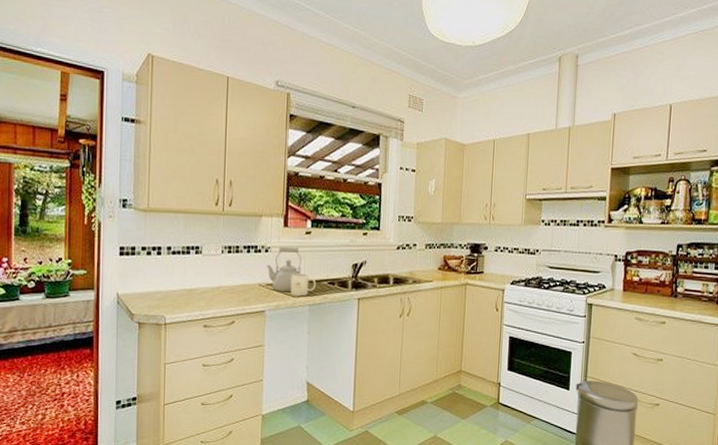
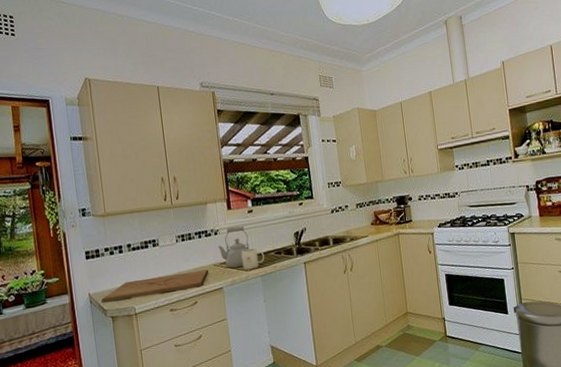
cutting board: none [130,287,252,307] -> present [101,269,209,303]

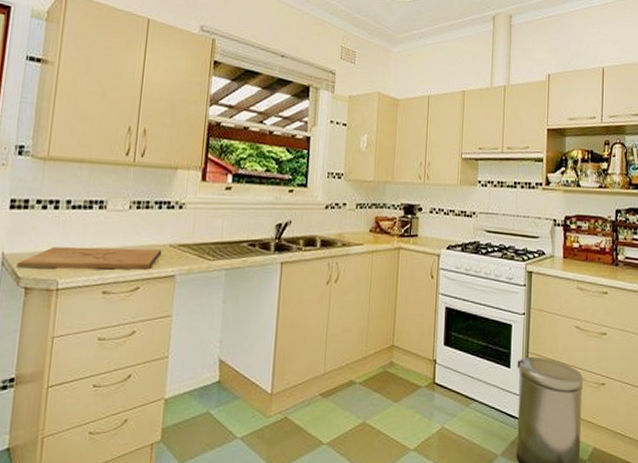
kettle: present [218,225,250,269] -> none [180,202,220,255]
mug: present [241,248,265,270] -> none [205,233,235,260]

